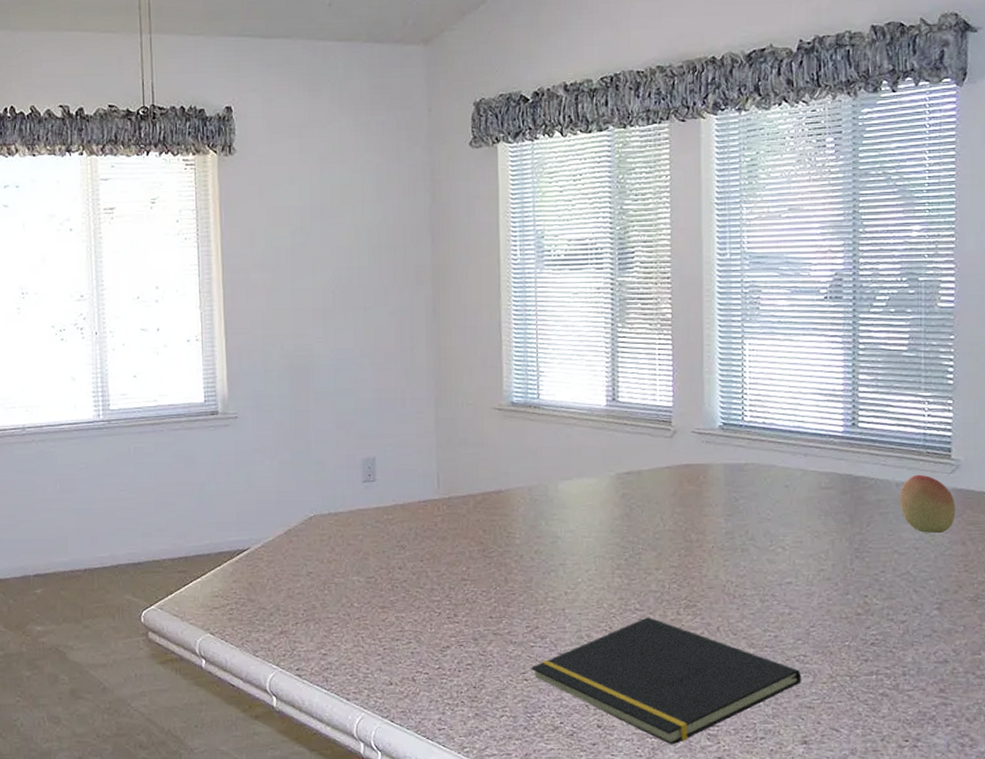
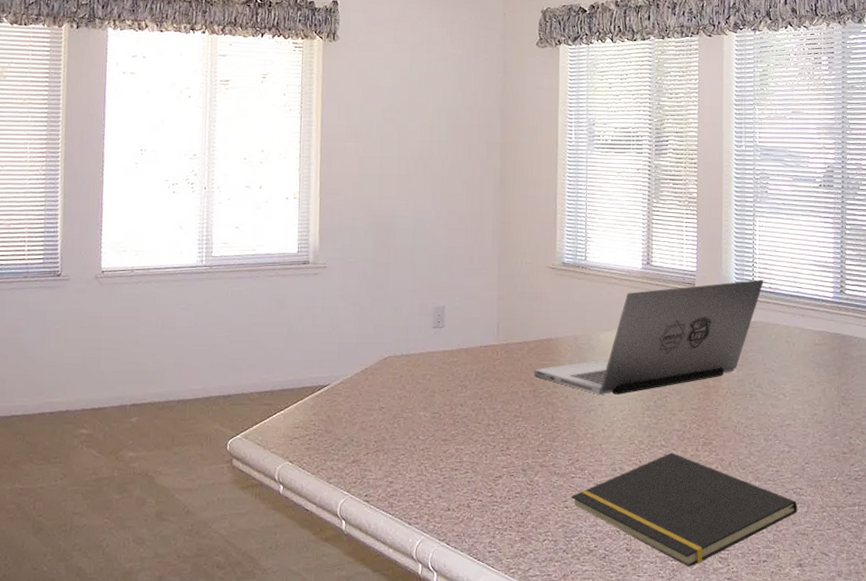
laptop: none [482,414,756,554] -> present [534,280,764,395]

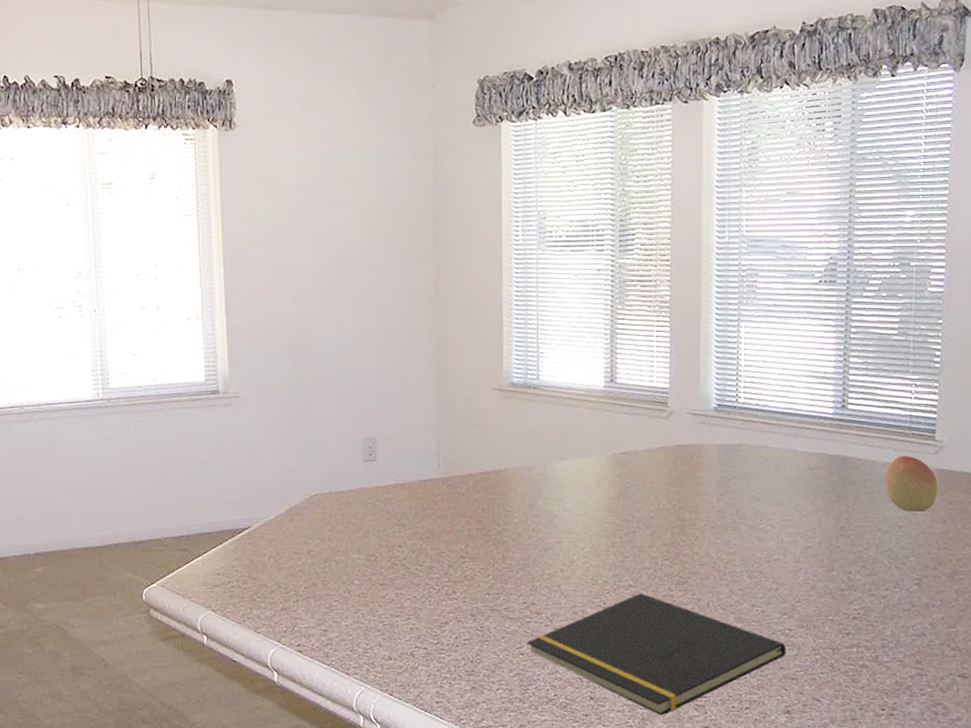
laptop: present [534,280,764,395] -> none [481,396,750,532]

